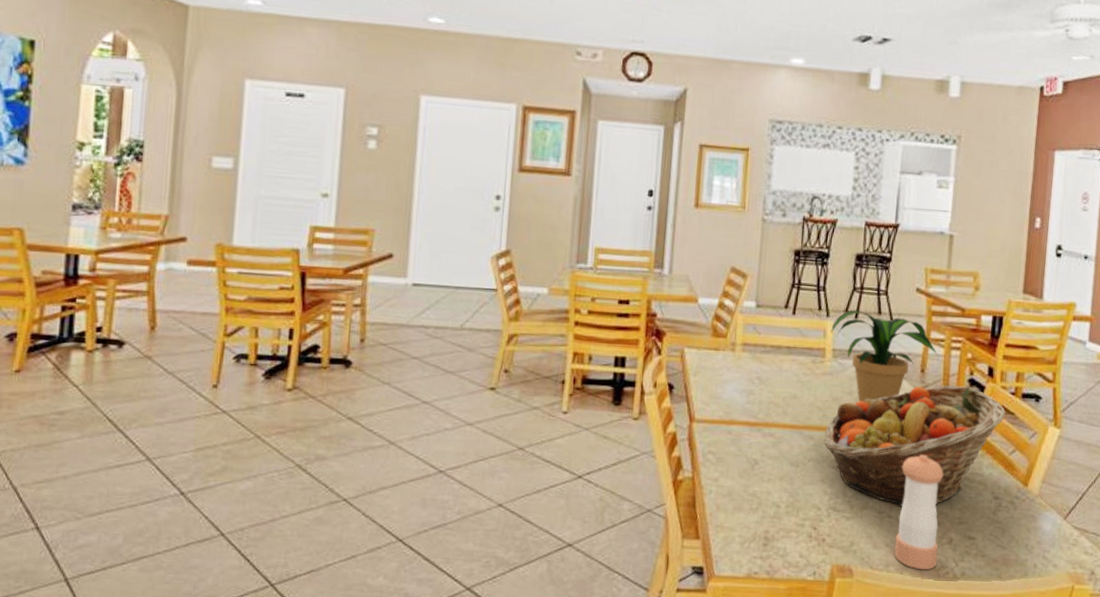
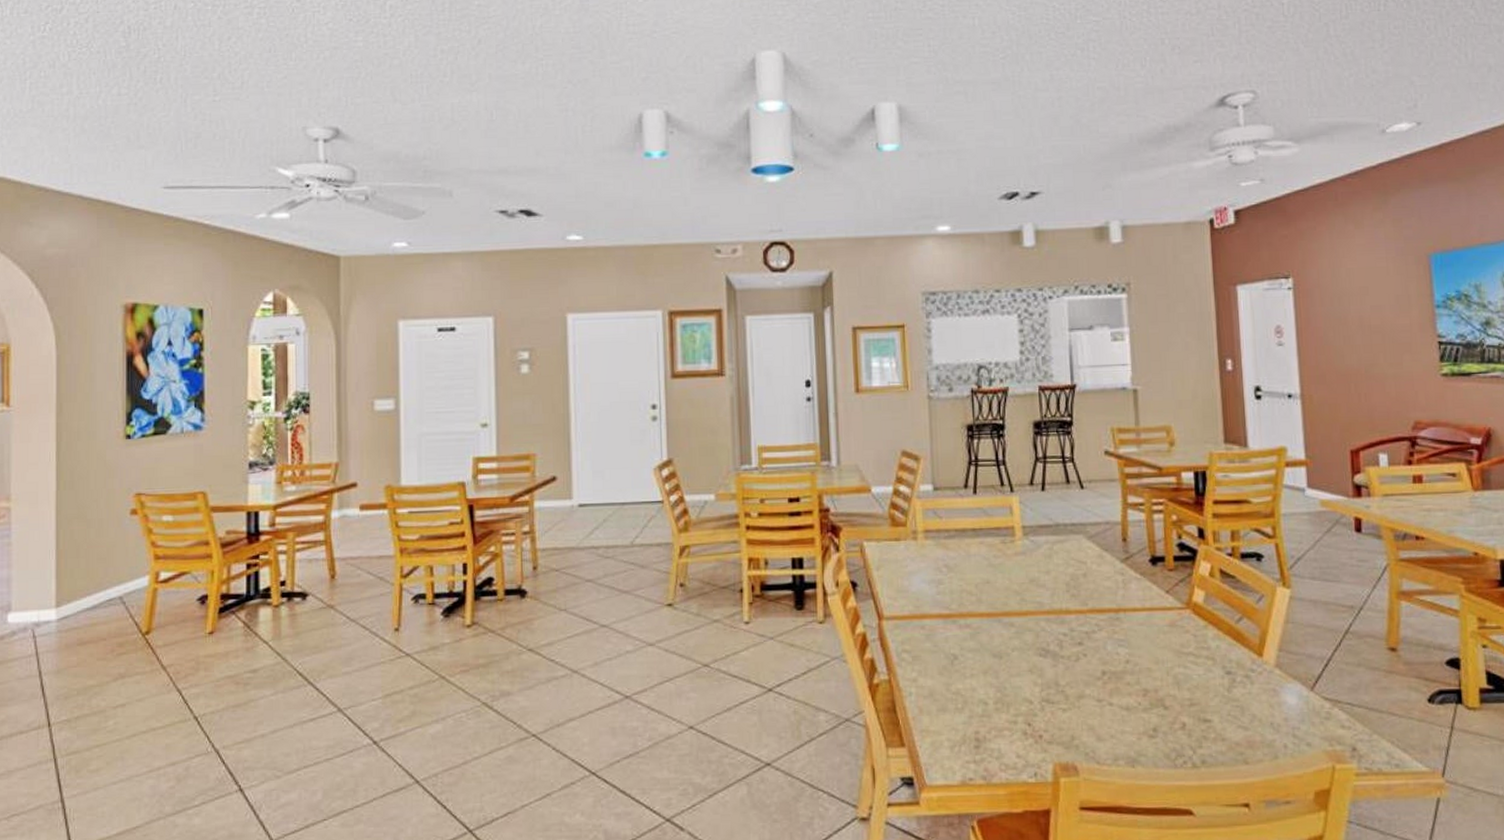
fruit basket: present [824,386,1006,507] -> none [1025,552,1226,692]
potted plant: present [831,310,938,402] -> none [1017,482,1139,581]
pepper shaker: present [894,454,944,570] -> none [1117,631,1172,762]

